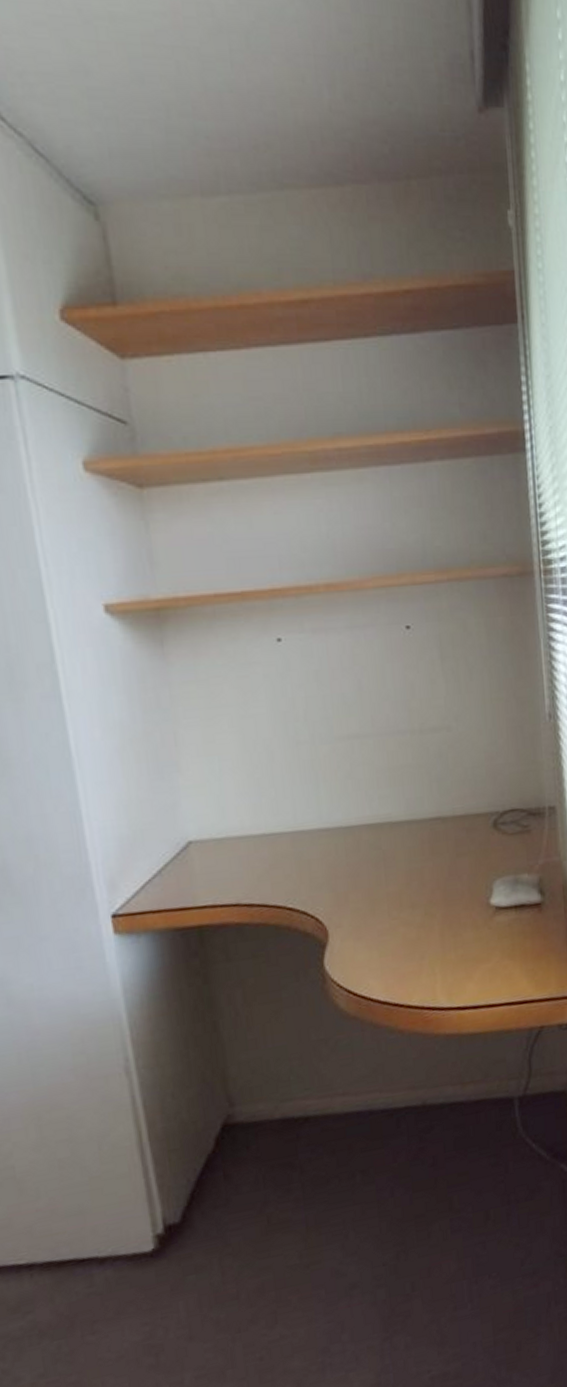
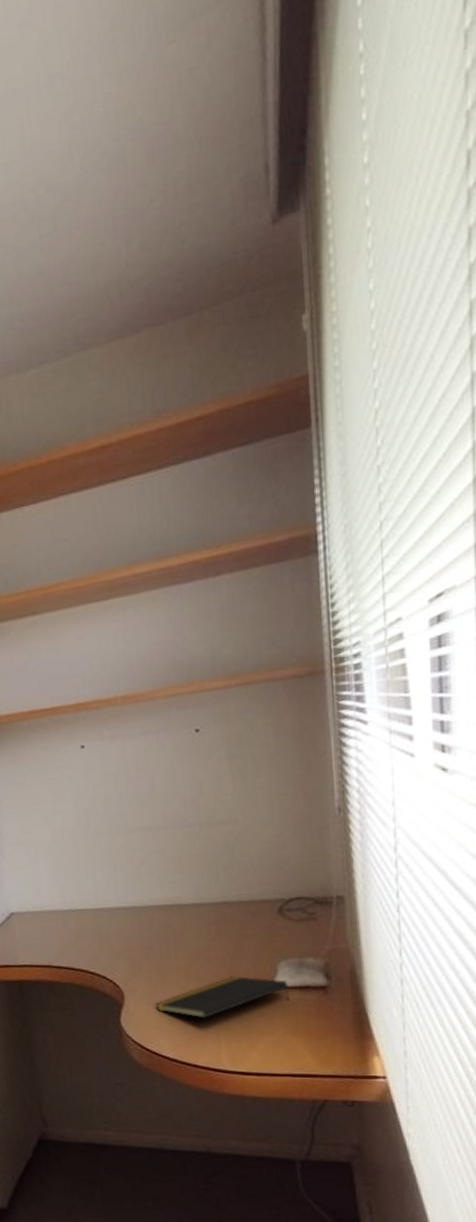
notepad: none [364,899,506,951] -> present [155,976,291,1019]

